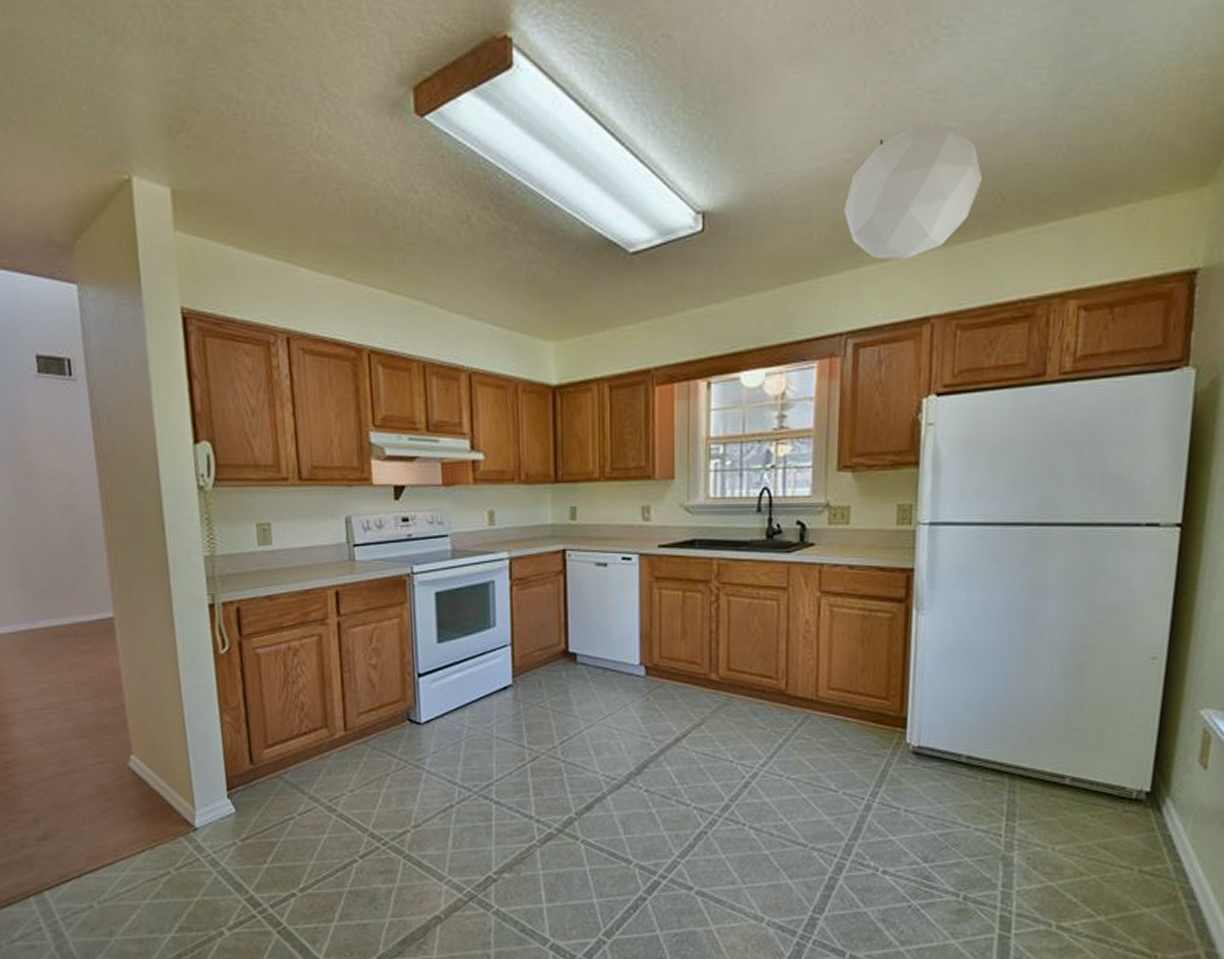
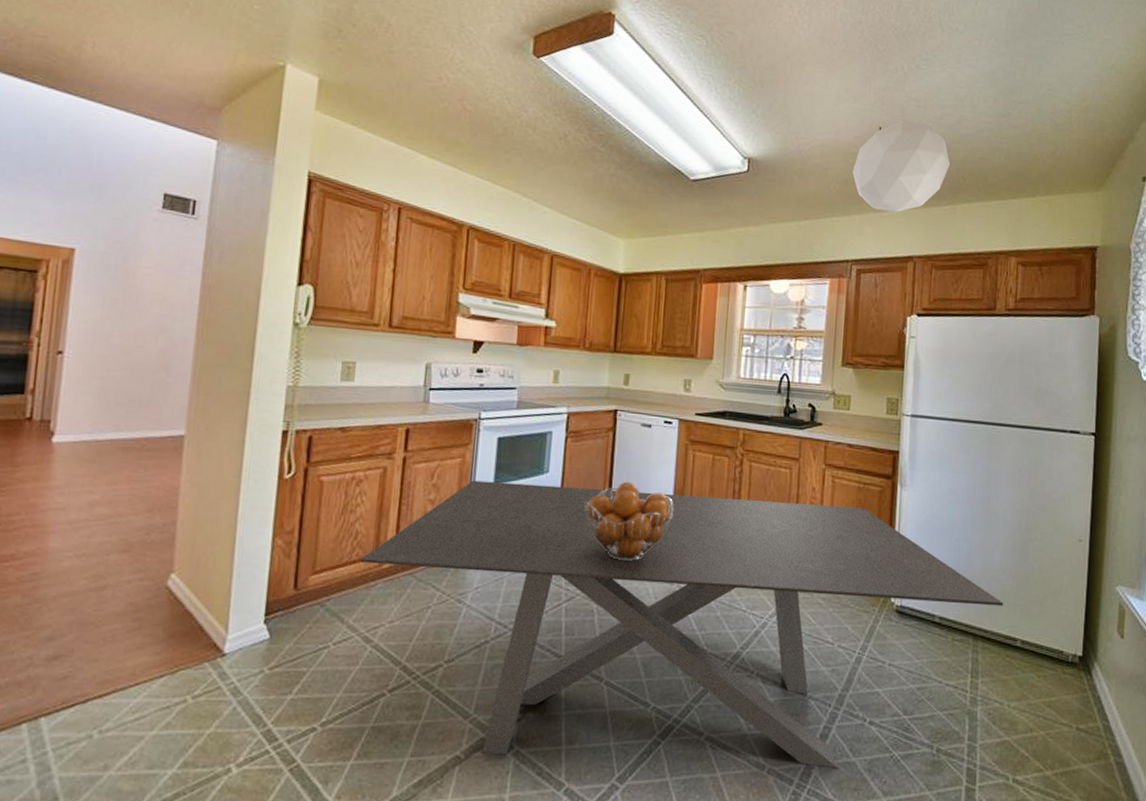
dining table: none [310,639,1050,919] -> present [359,480,1004,769]
fruit basket: none [540,629,642,715] -> present [584,481,674,561]

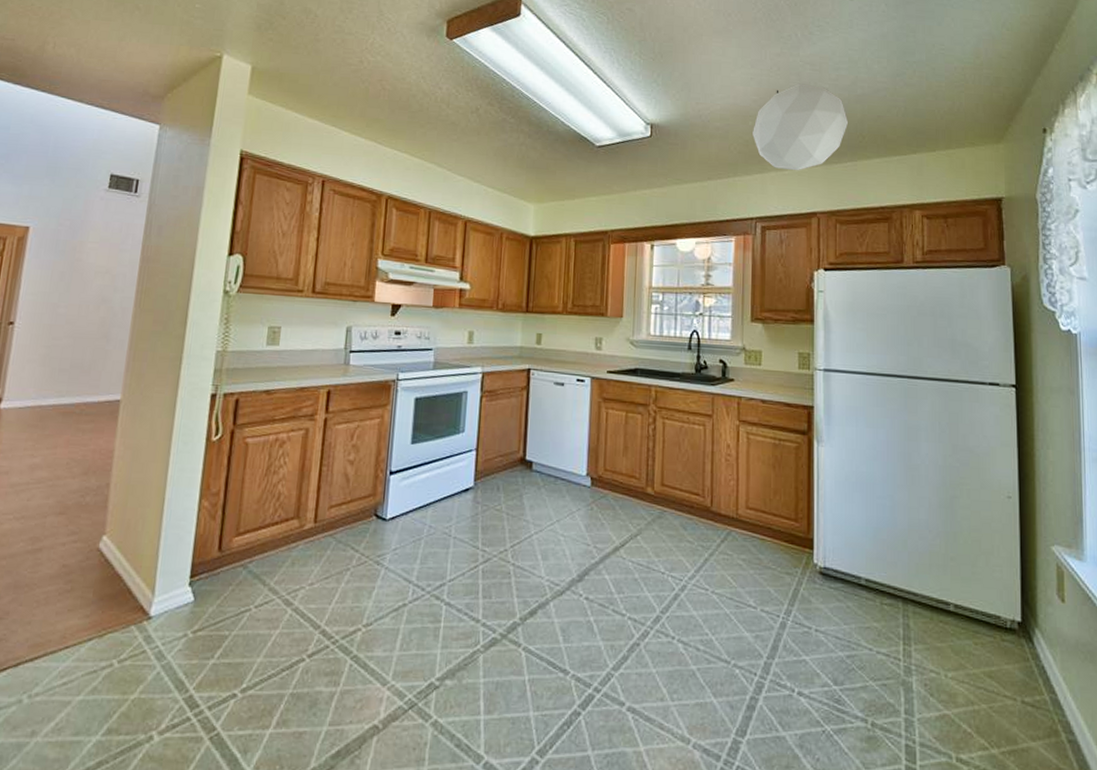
dining table: present [359,480,1004,769] -> none [281,440,933,744]
fruit basket: present [584,481,674,561] -> none [500,440,589,521]

